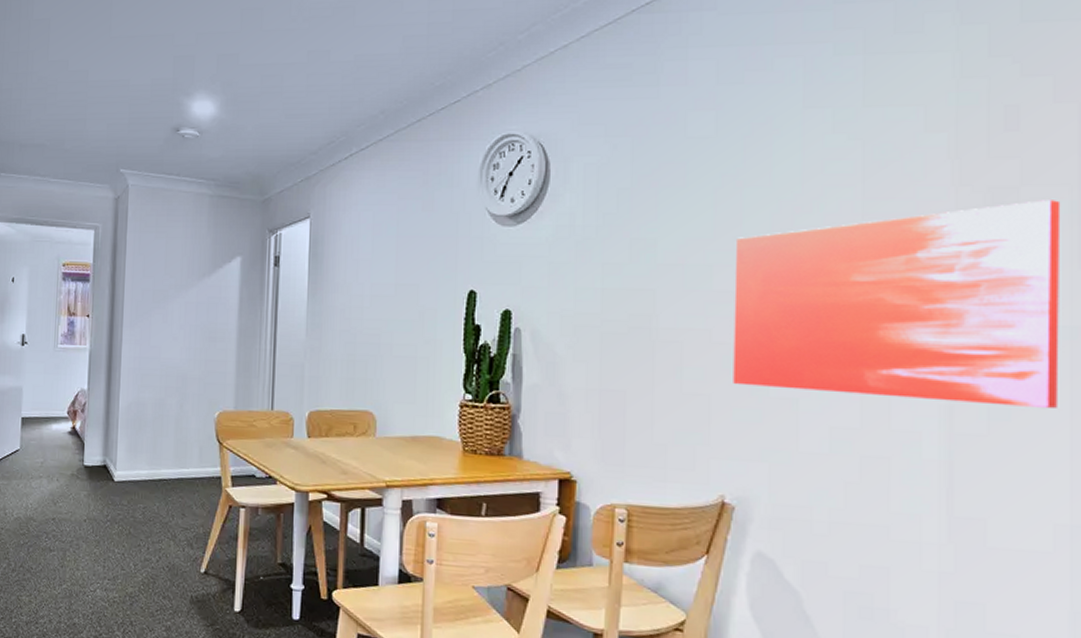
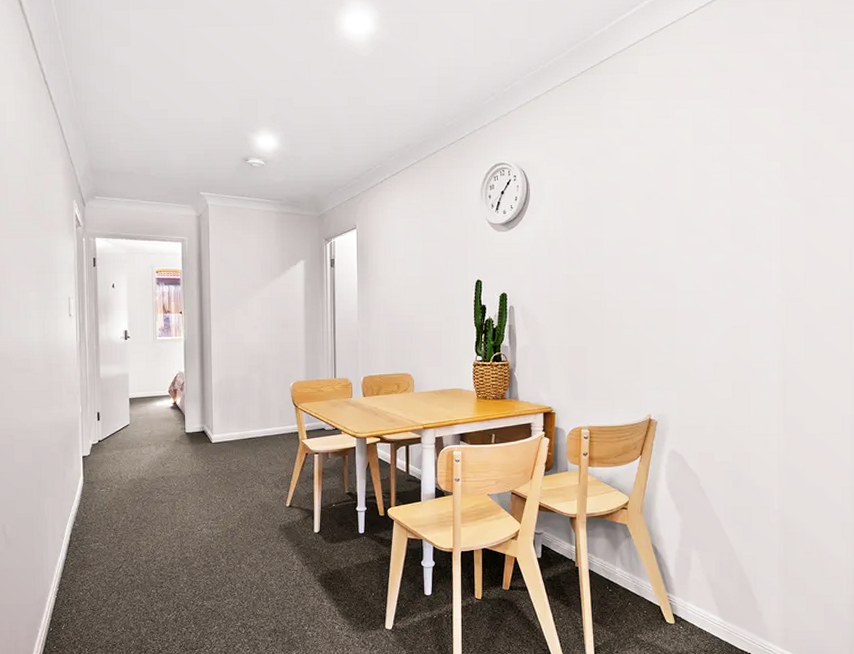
wall art: present [733,200,1061,409] -> none [653,206,845,342]

